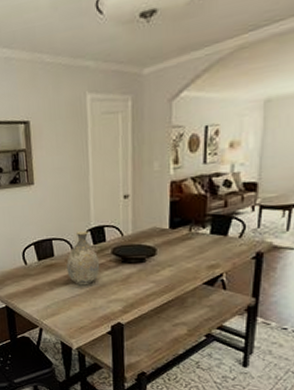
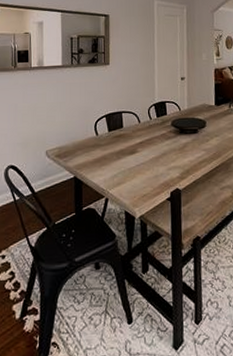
vase: present [66,231,100,286] -> none [133,106,162,154]

